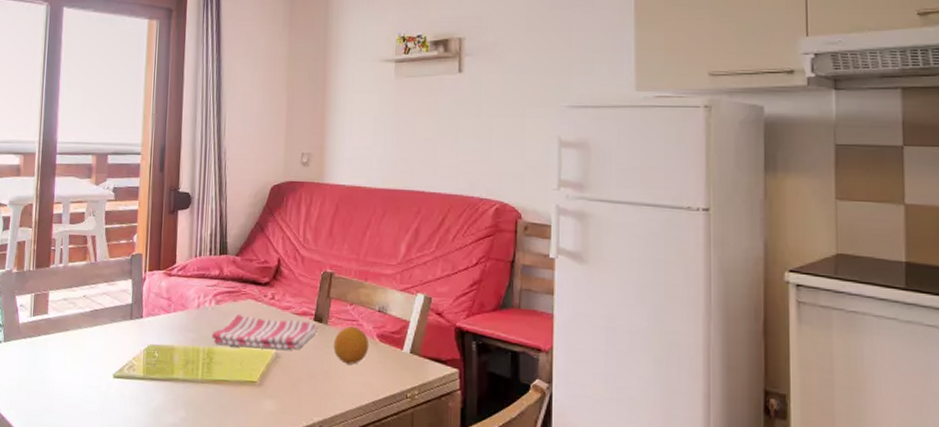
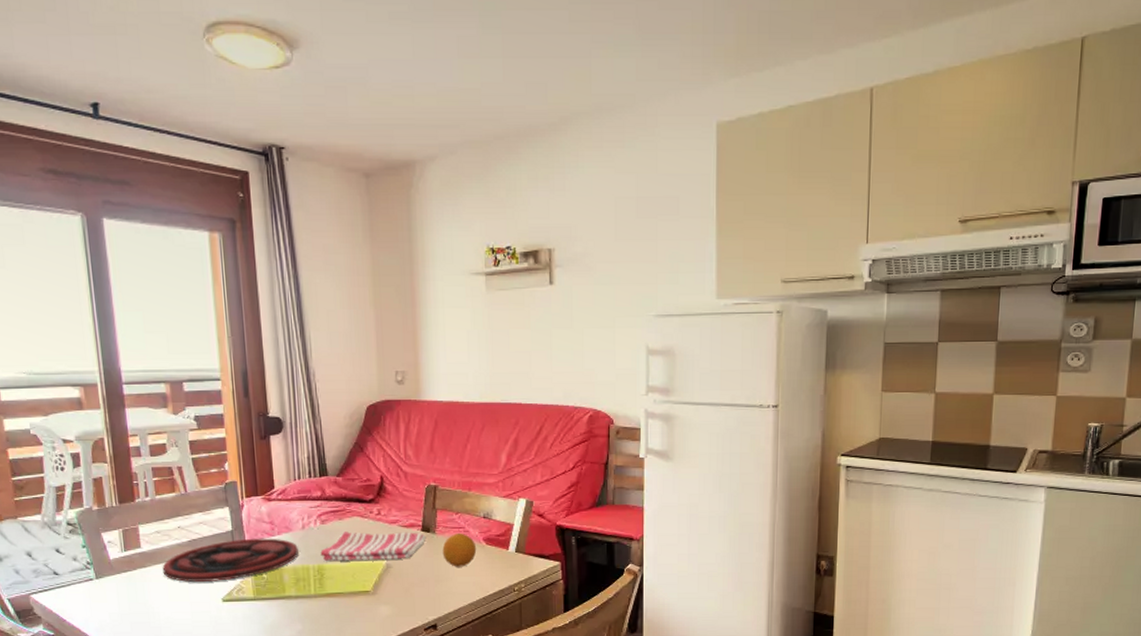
plate: none [63,313,191,356] -> present [162,538,298,582]

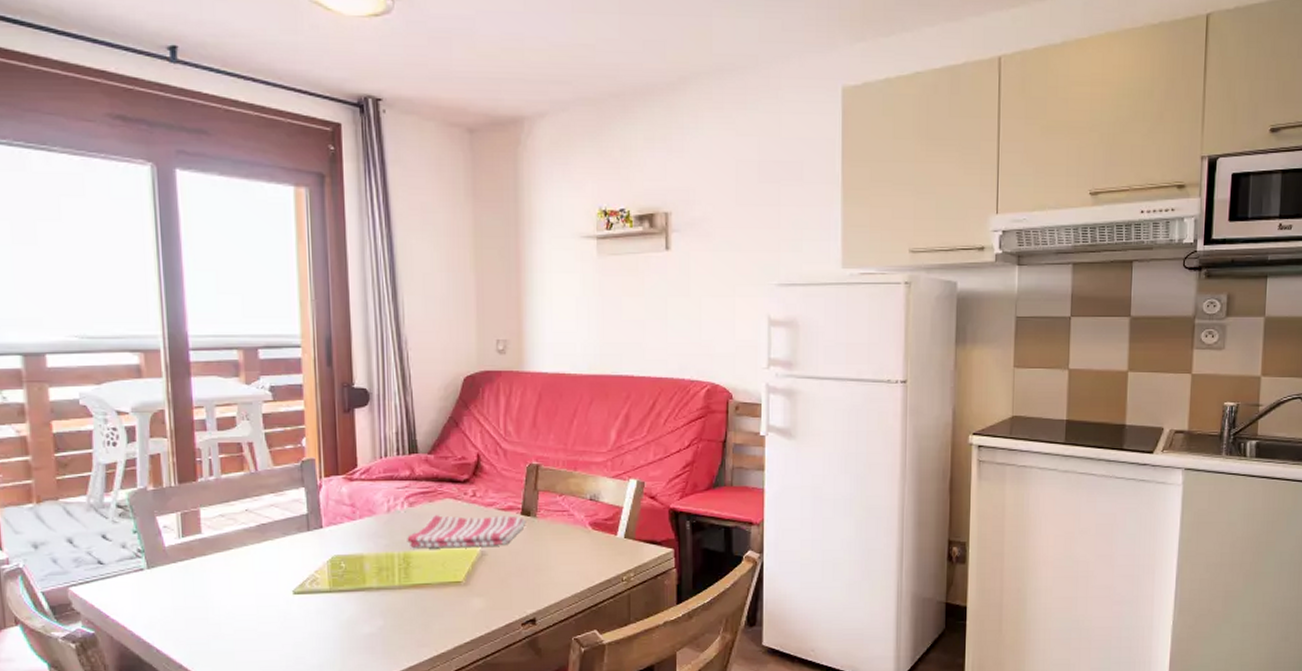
plate: present [162,538,298,582] -> none [225,522,382,572]
fruit: present [442,532,477,567] -> none [544,516,582,555]

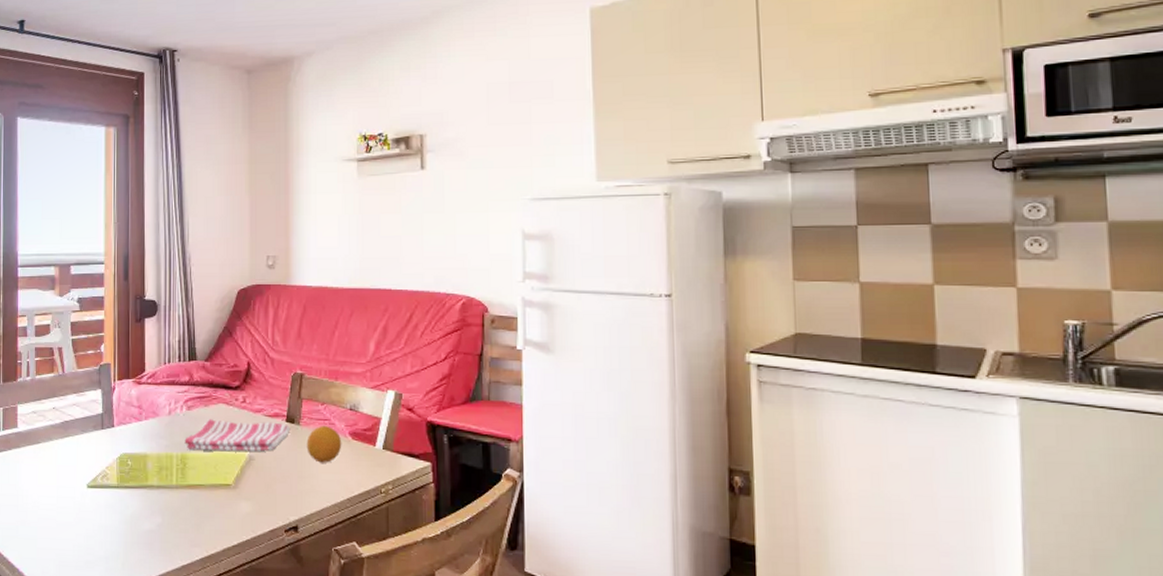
fruit: none [544,516,582,555] -> present [306,425,342,463]

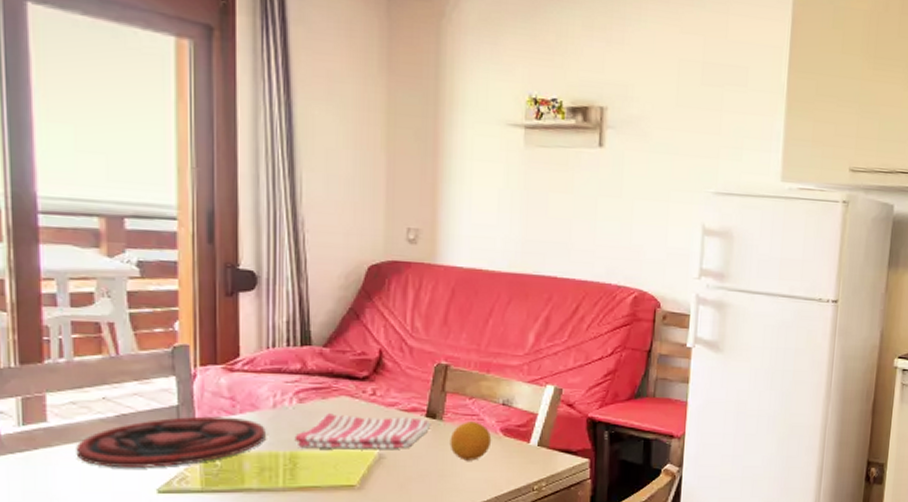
plate: none [35,422,163,466] -> present [76,416,265,467]

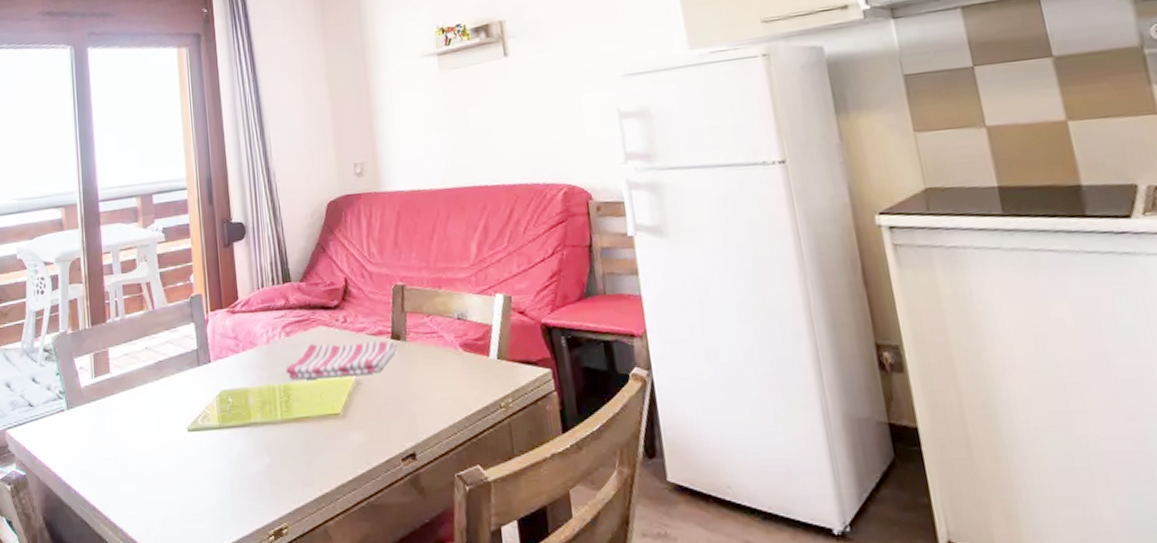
plate: present [76,416,265,467] -> none [129,355,264,410]
fruit: present [450,420,492,461] -> none [415,338,454,381]

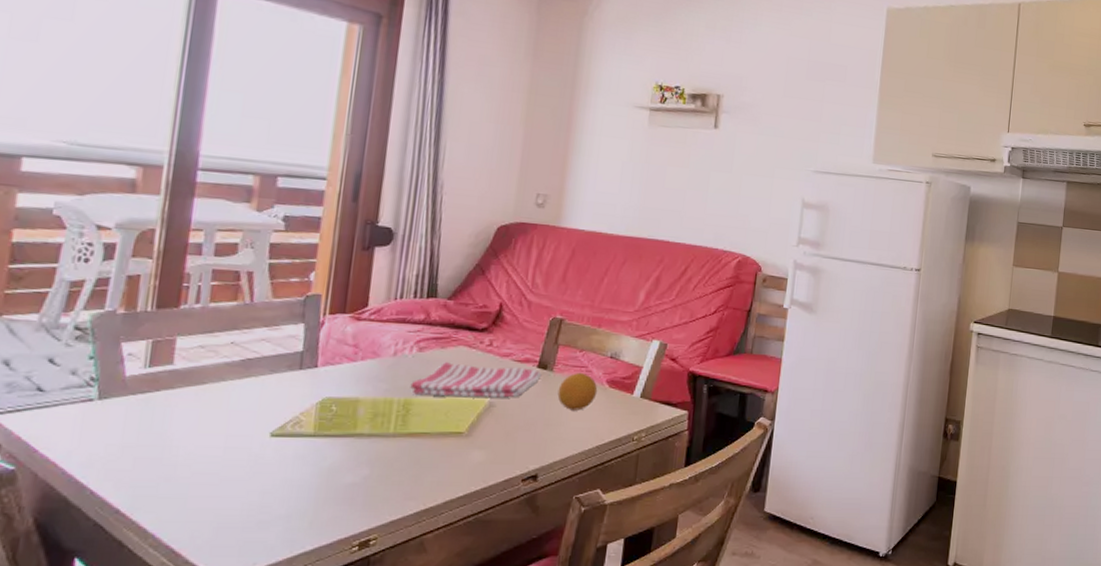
fruit: none [415,338,454,381] -> present [557,372,598,411]

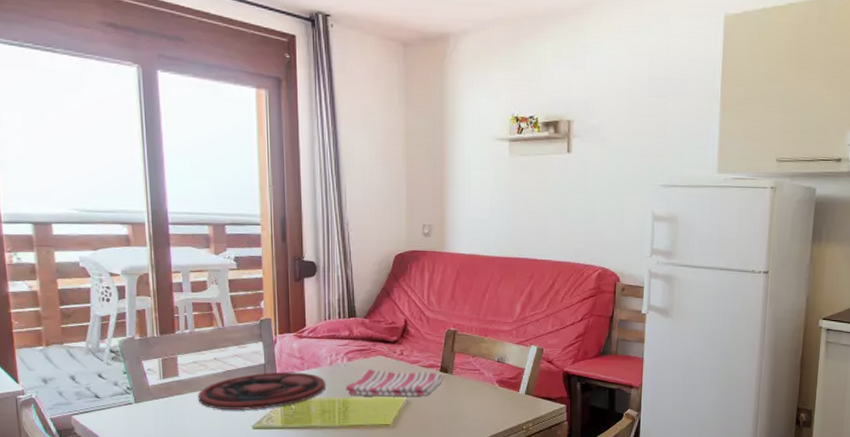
plate: none [196,362,384,411] -> present [198,371,325,410]
fruit: present [557,372,598,411] -> none [458,374,490,406]

